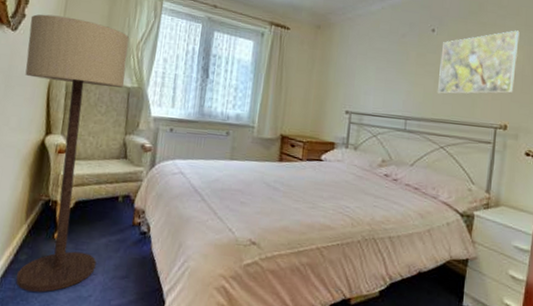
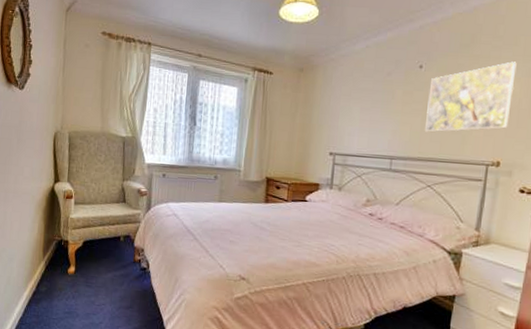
floor lamp: present [16,14,129,293] -> none [33,72,121,319]

